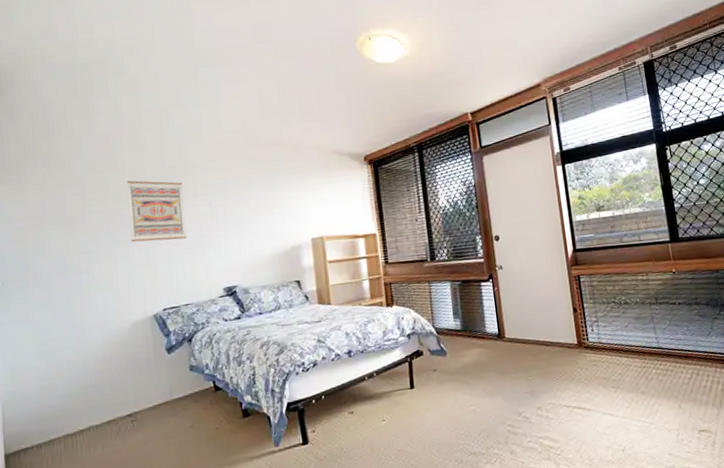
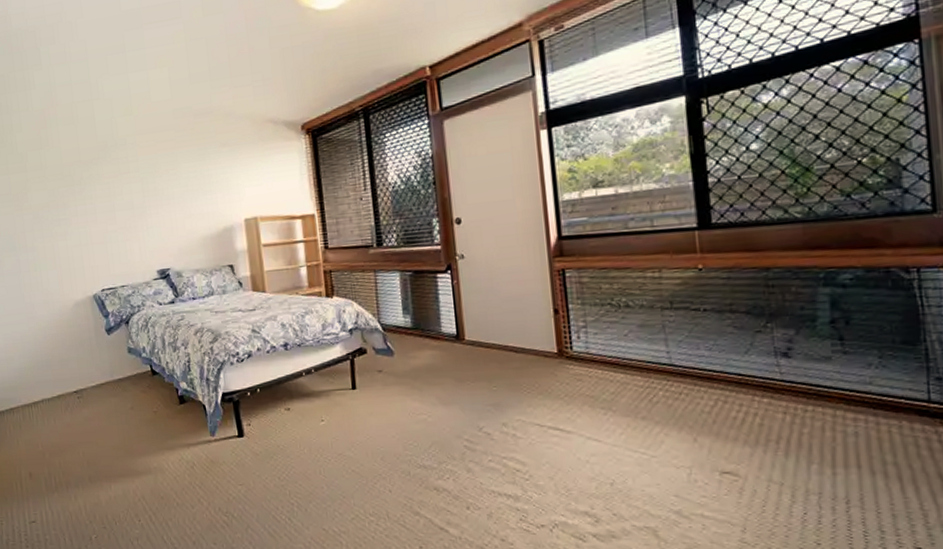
wall art: present [126,180,187,242] -> none [62,157,121,221]

